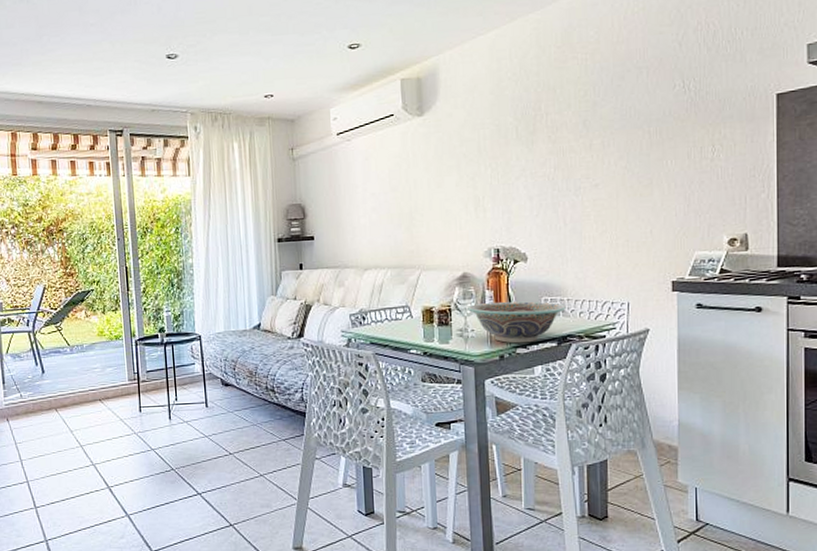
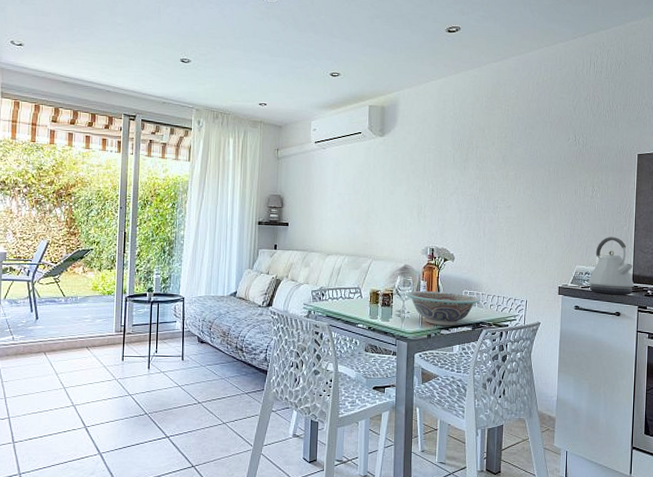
kettle: none [713,209,781,287] -> present [588,237,635,296]

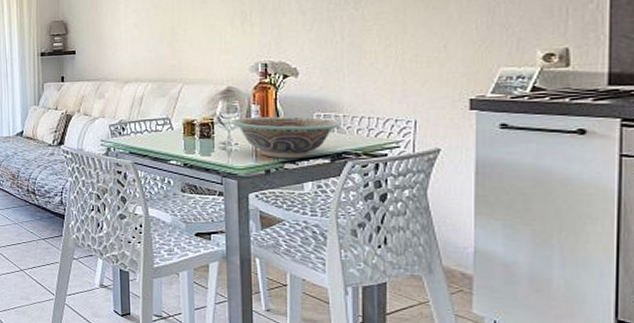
kettle: present [588,237,635,296] -> none [523,21,613,106]

